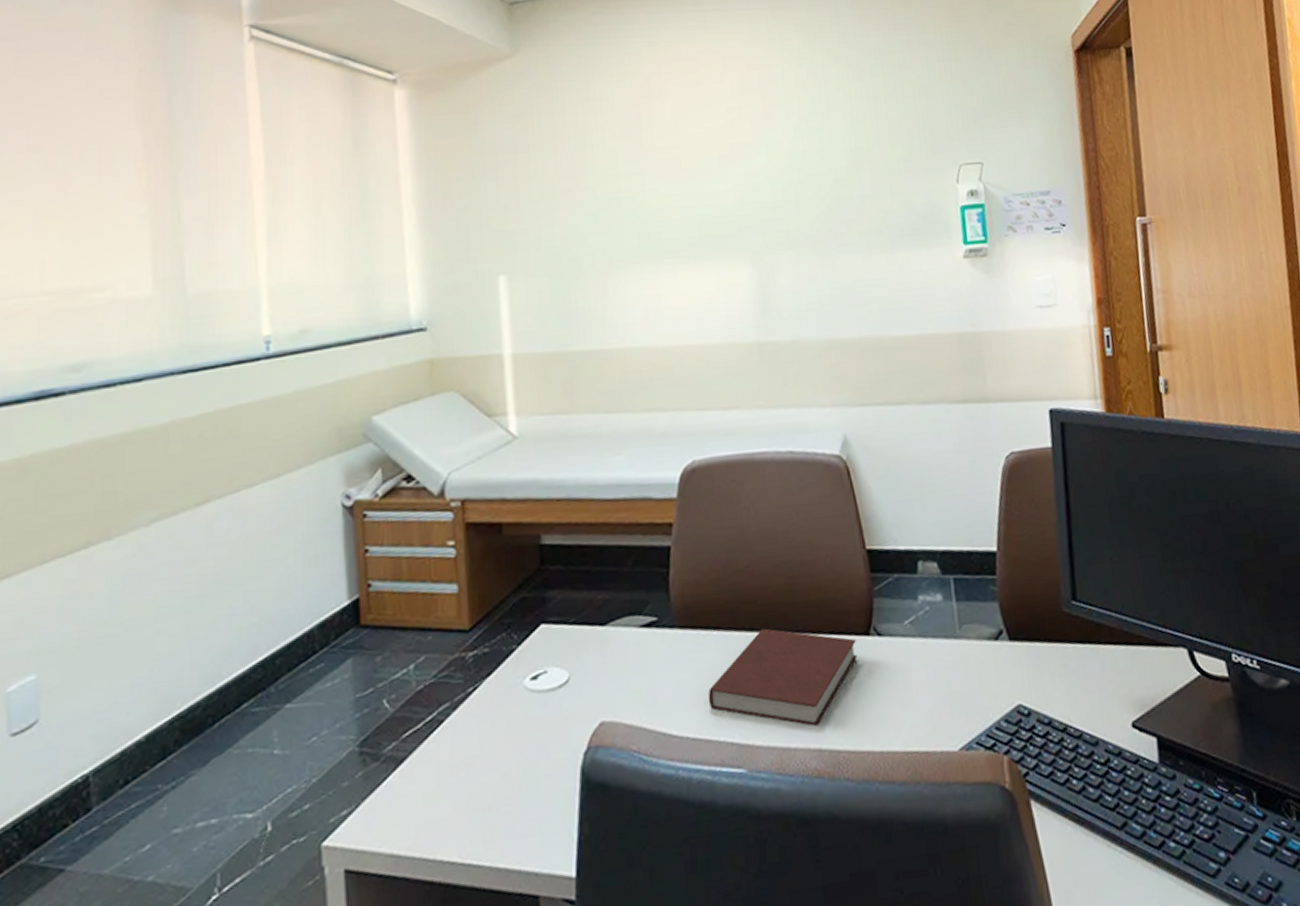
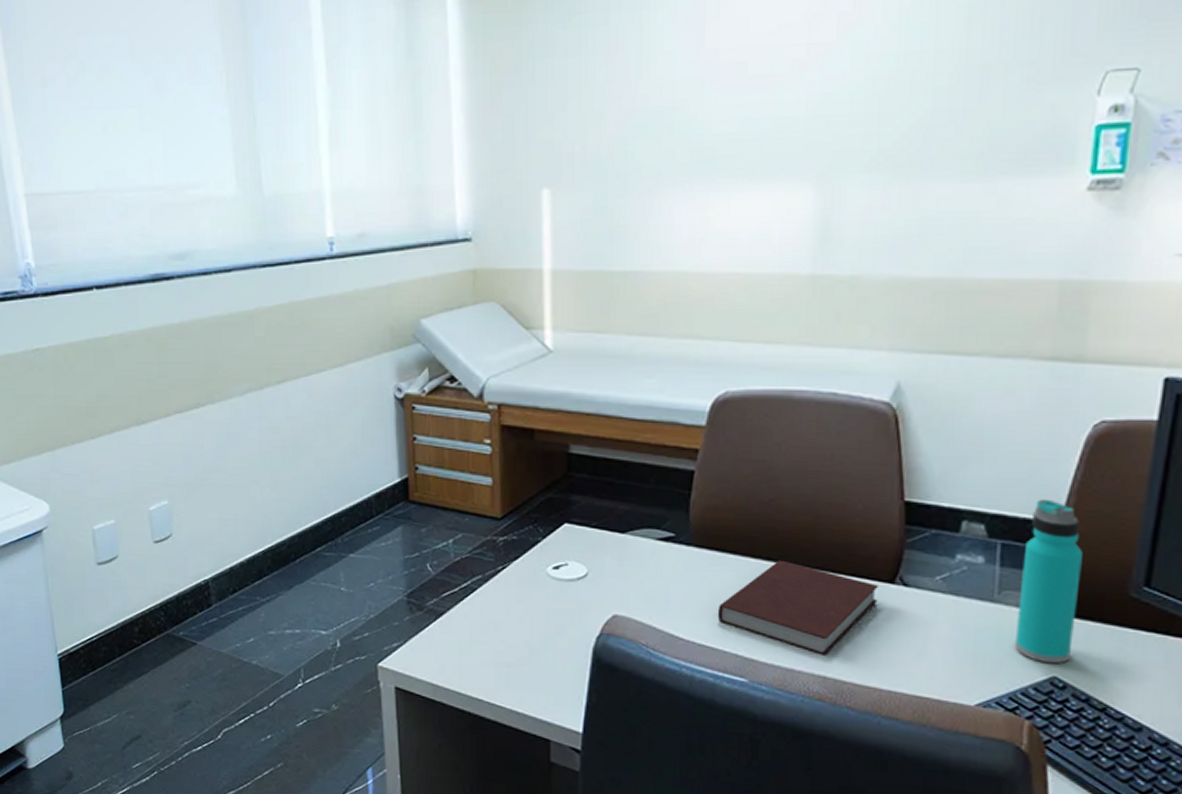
water bottle: none [973,529,1029,692] -> present [1014,498,1083,664]

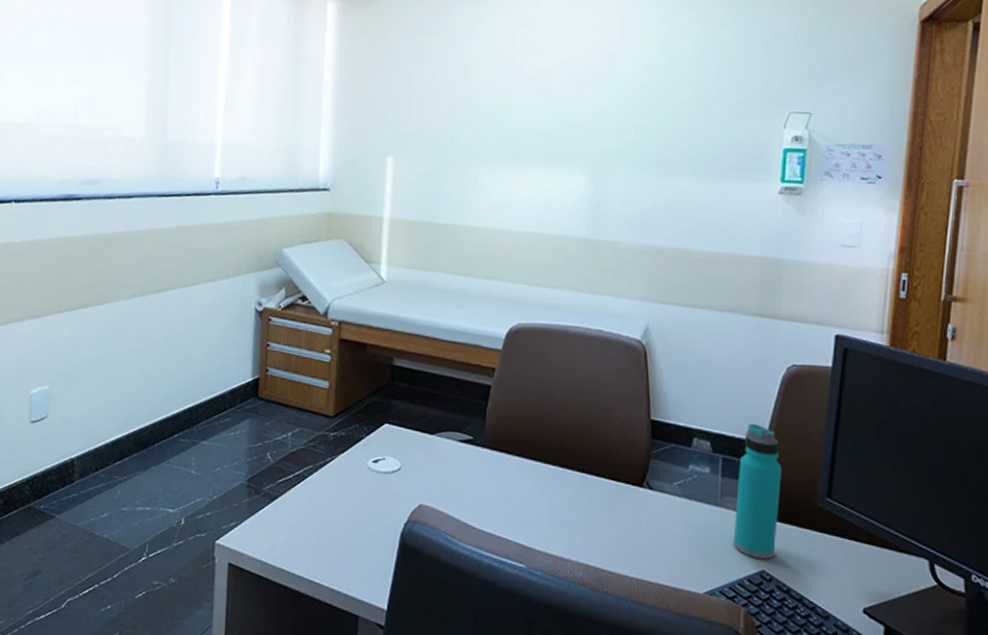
notebook: present [717,560,878,655] -> none [503,463,630,546]

